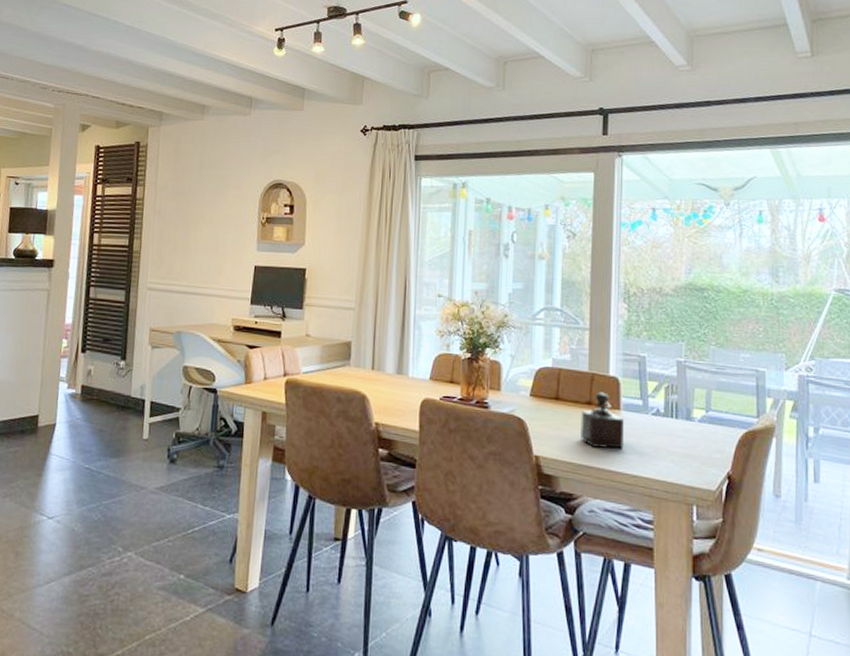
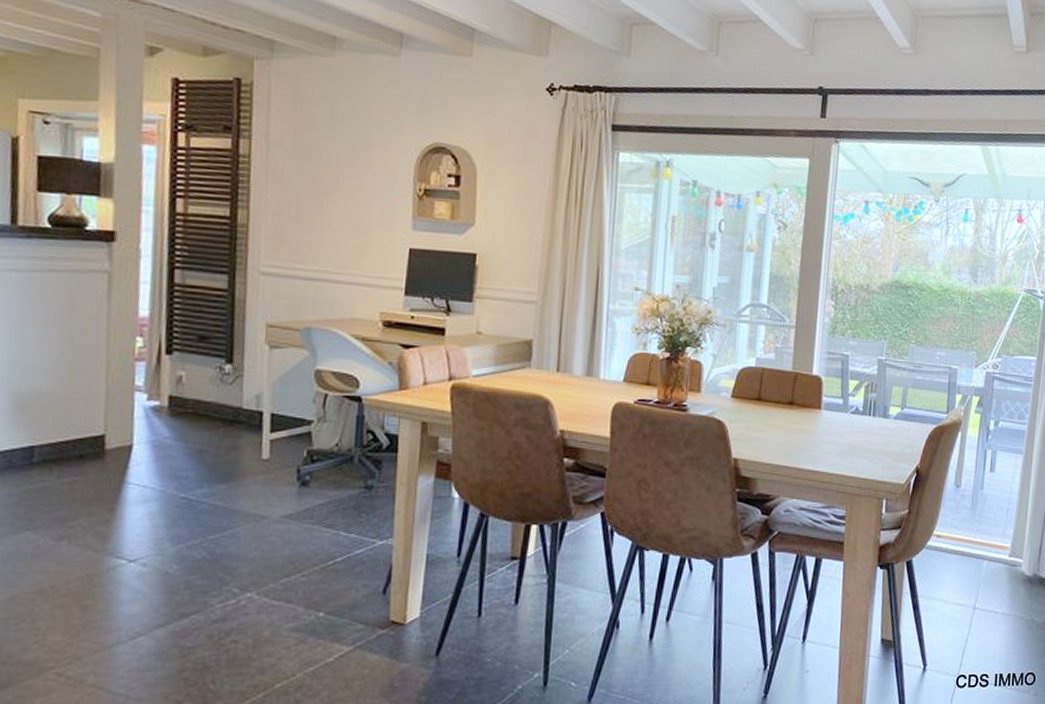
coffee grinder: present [579,392,625,449] -> none [780,391,824,449]

